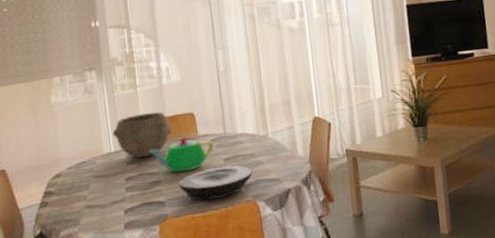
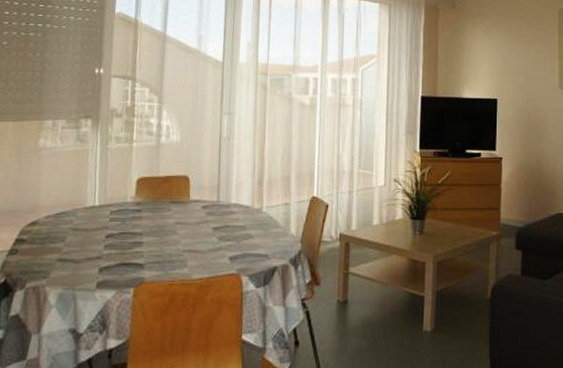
bowl: present [112,112,172,158] -> none [99,170,163,215]
teapot: present [149,137,214,173] -> none [135,200,204,236]
plate: present [178,165,253,202] -> none [161,235,241,269]

